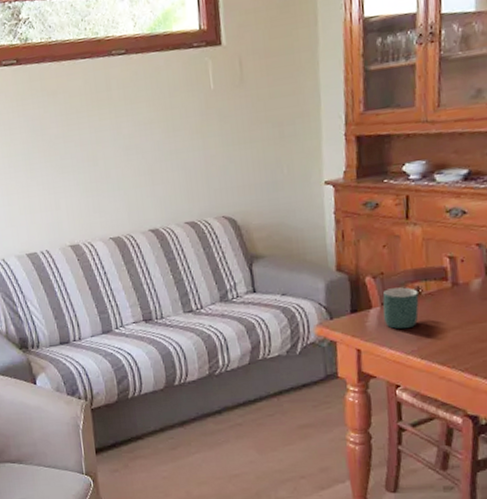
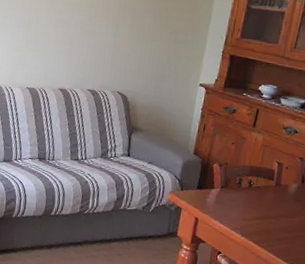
mug: present [382,287,419,330] -> none [220,176,250,211]

